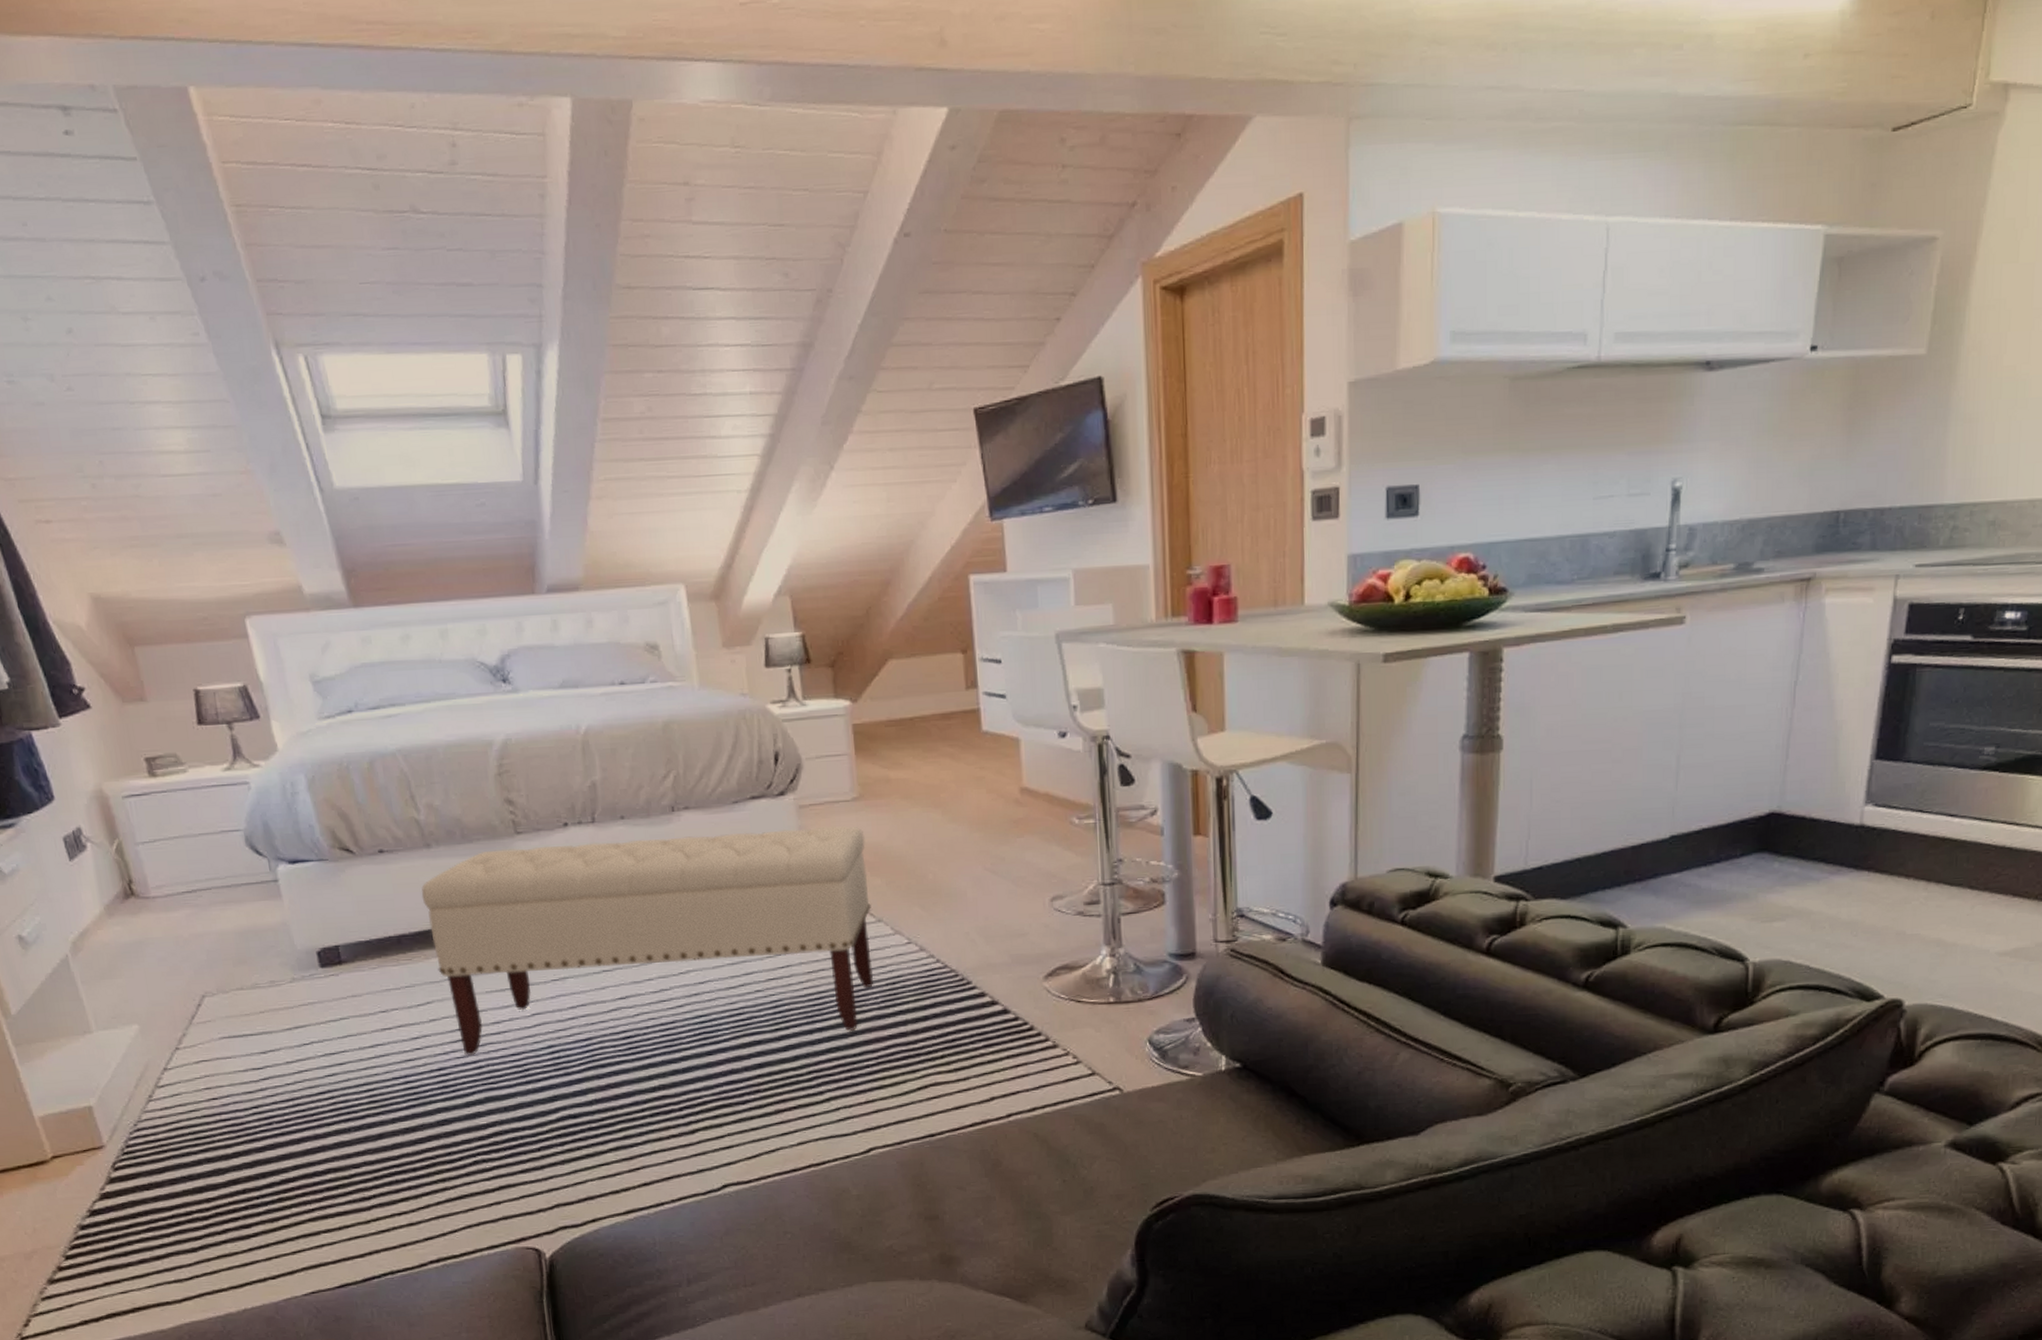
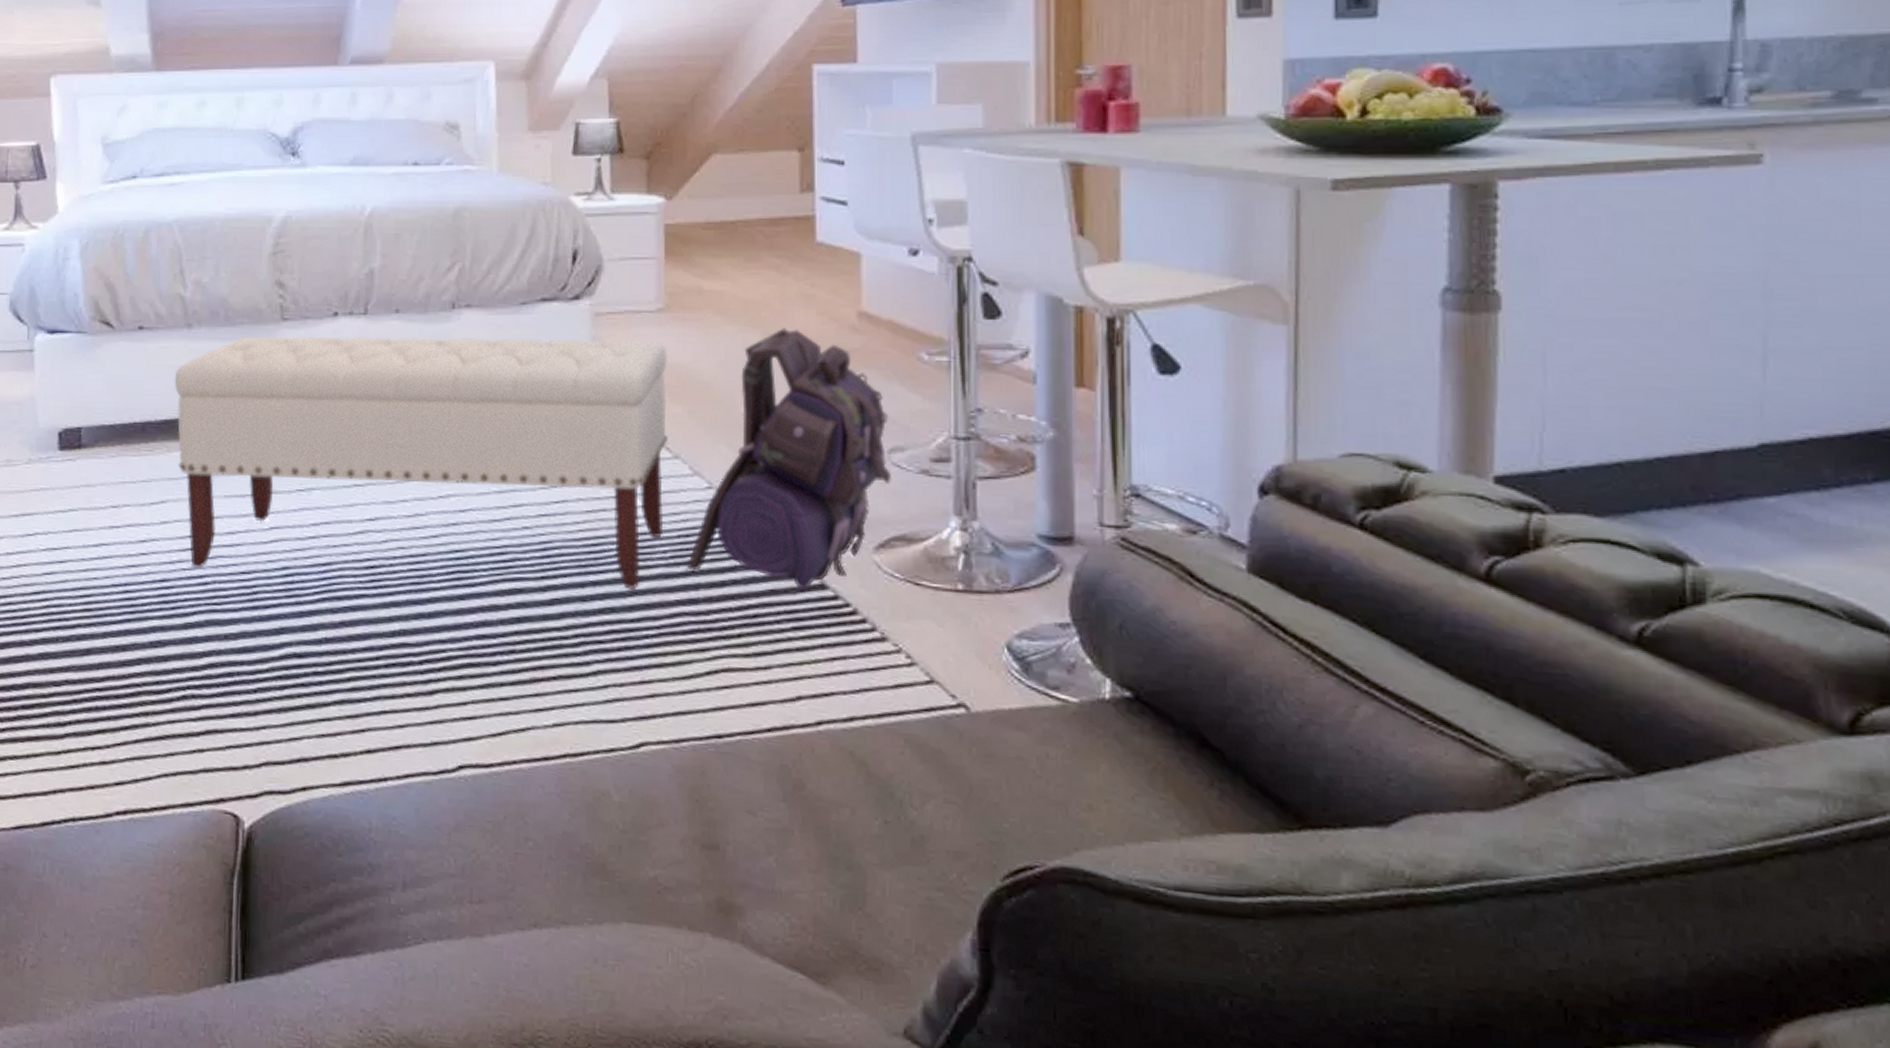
backpack: none [895,806,1055,1016] -> present [686,328,893,590]

